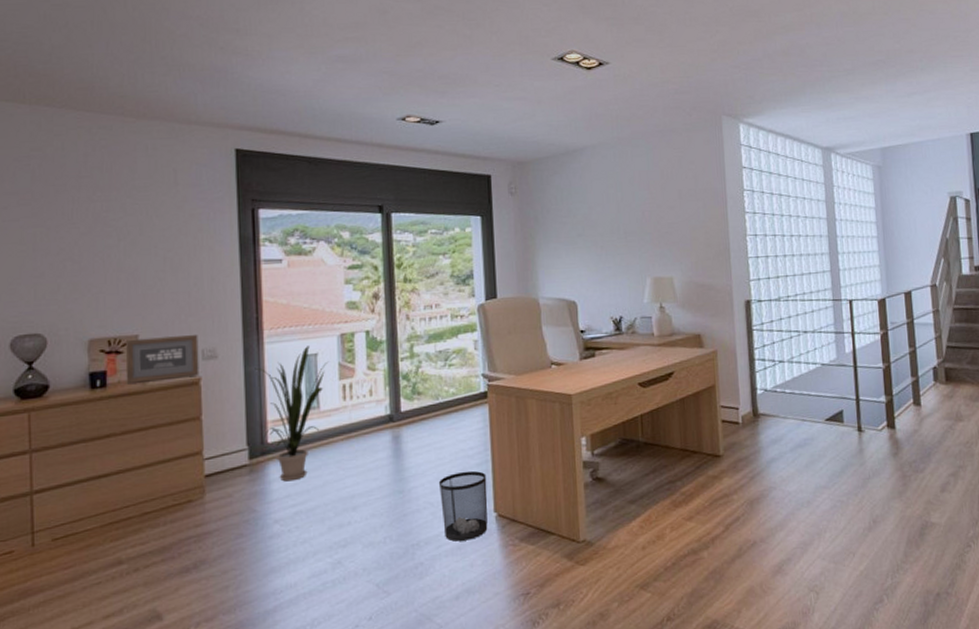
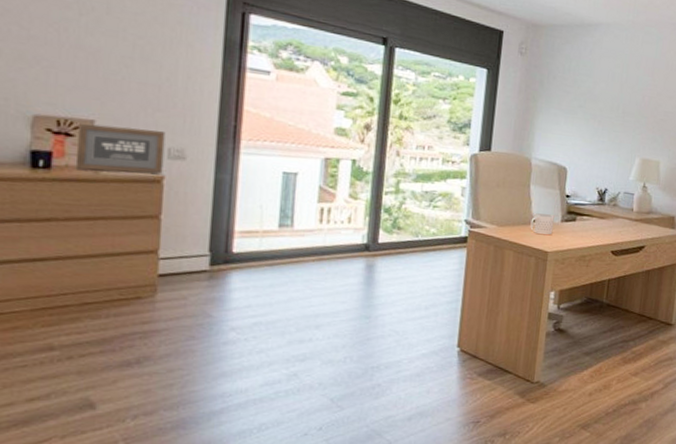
house plant: present [254,346,329,482] -> none [226,164,309,293]
waste bin: present [438,470,488,542] -> none [406,306,455,369]
mug: none [548,353,573,378] -> present [530,213,555,236]

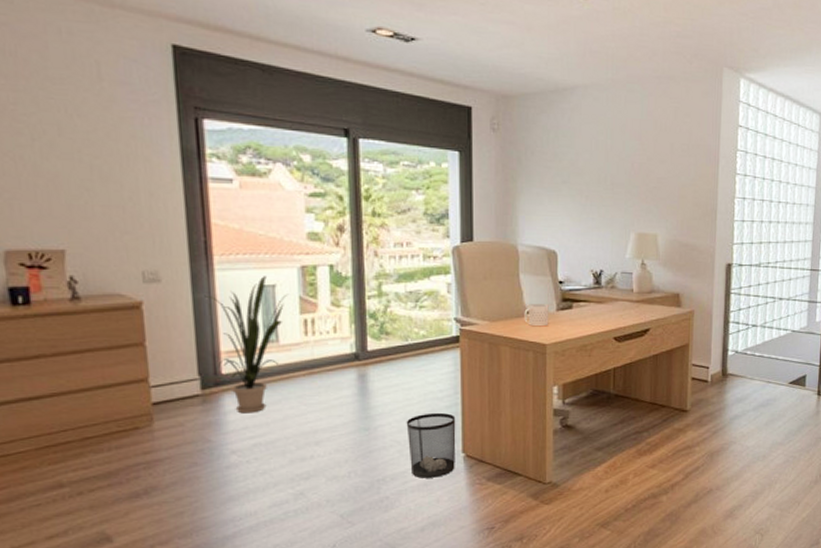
picture frame: present [75,123,166,174] -> none [51,254,141,302]
house plant: none [226,164,309,293] -> present [204,276,288,414]
waste bin: none [406,306,455,369] -> present [406,412,456,478]

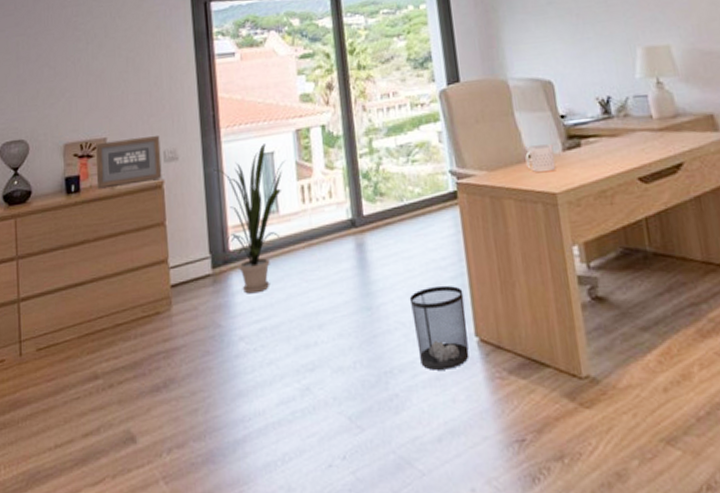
picture frame: none [51,254,141,302] -> present [96,136,162,188]

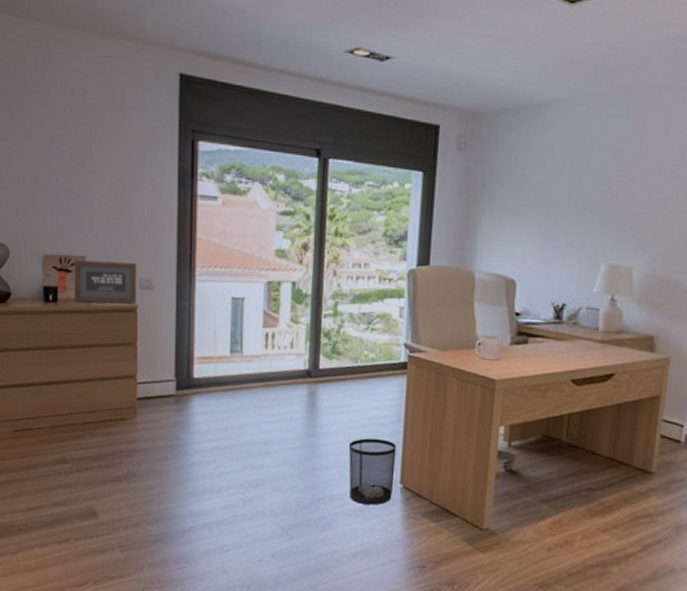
house plant: present [213,144,286,294] -> none [186,289,254,418]

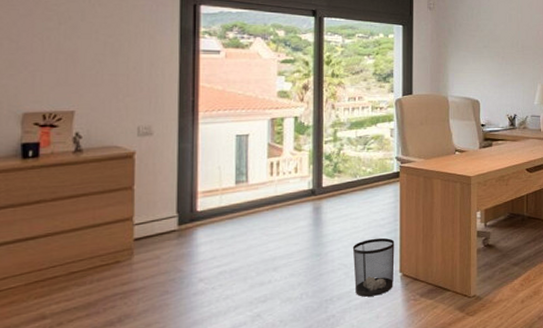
picture frame: present [74,259,137,304] -> none [59,113,135,154]
mug: present [475,334,503,361] -> none [453,142,473,162]

